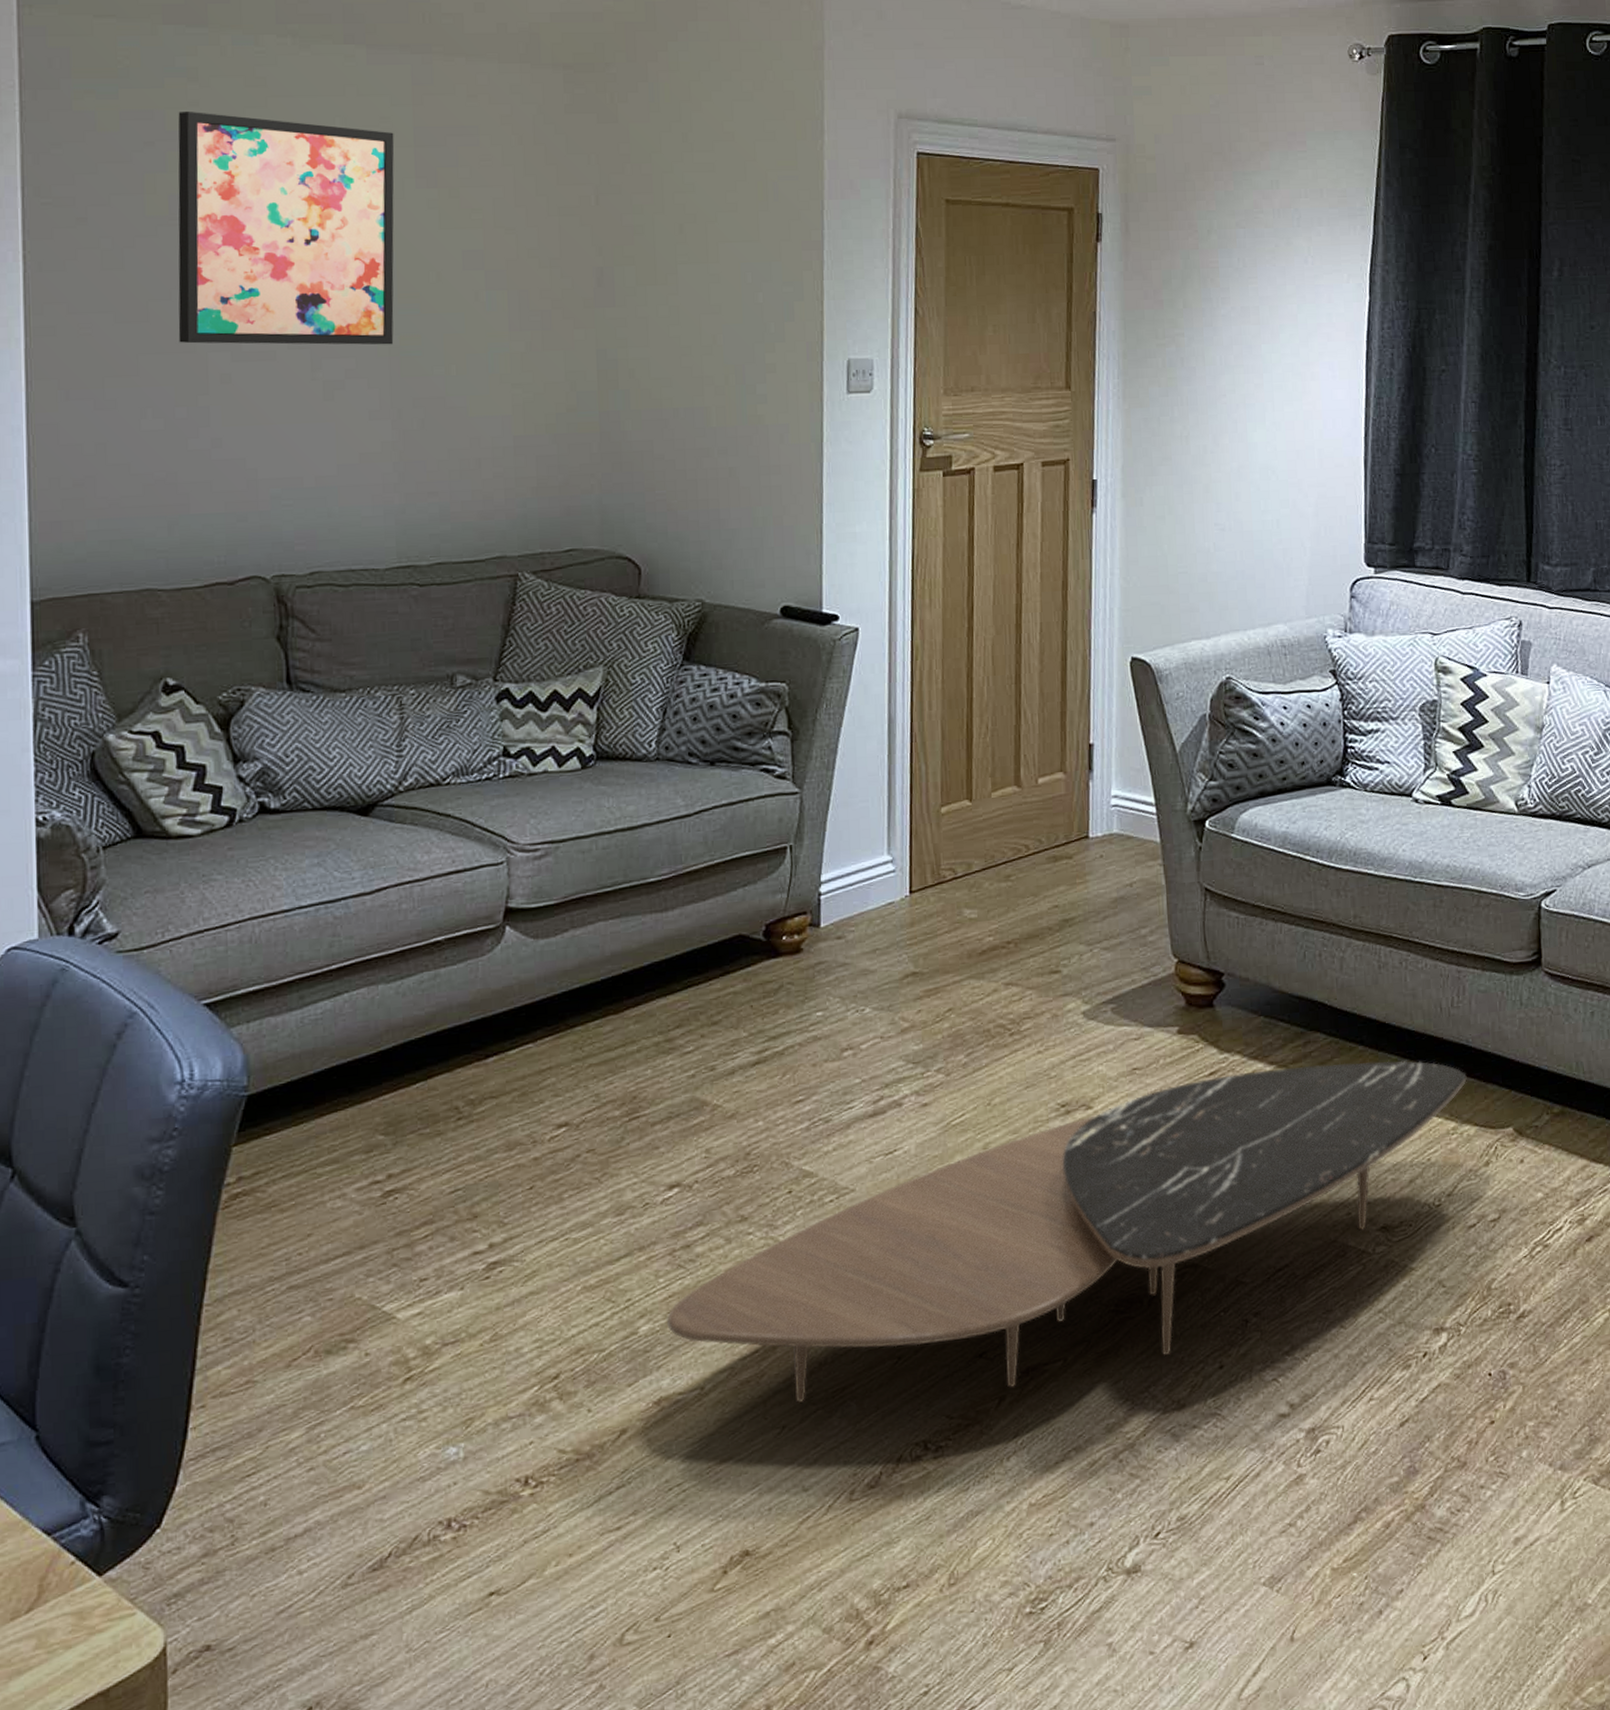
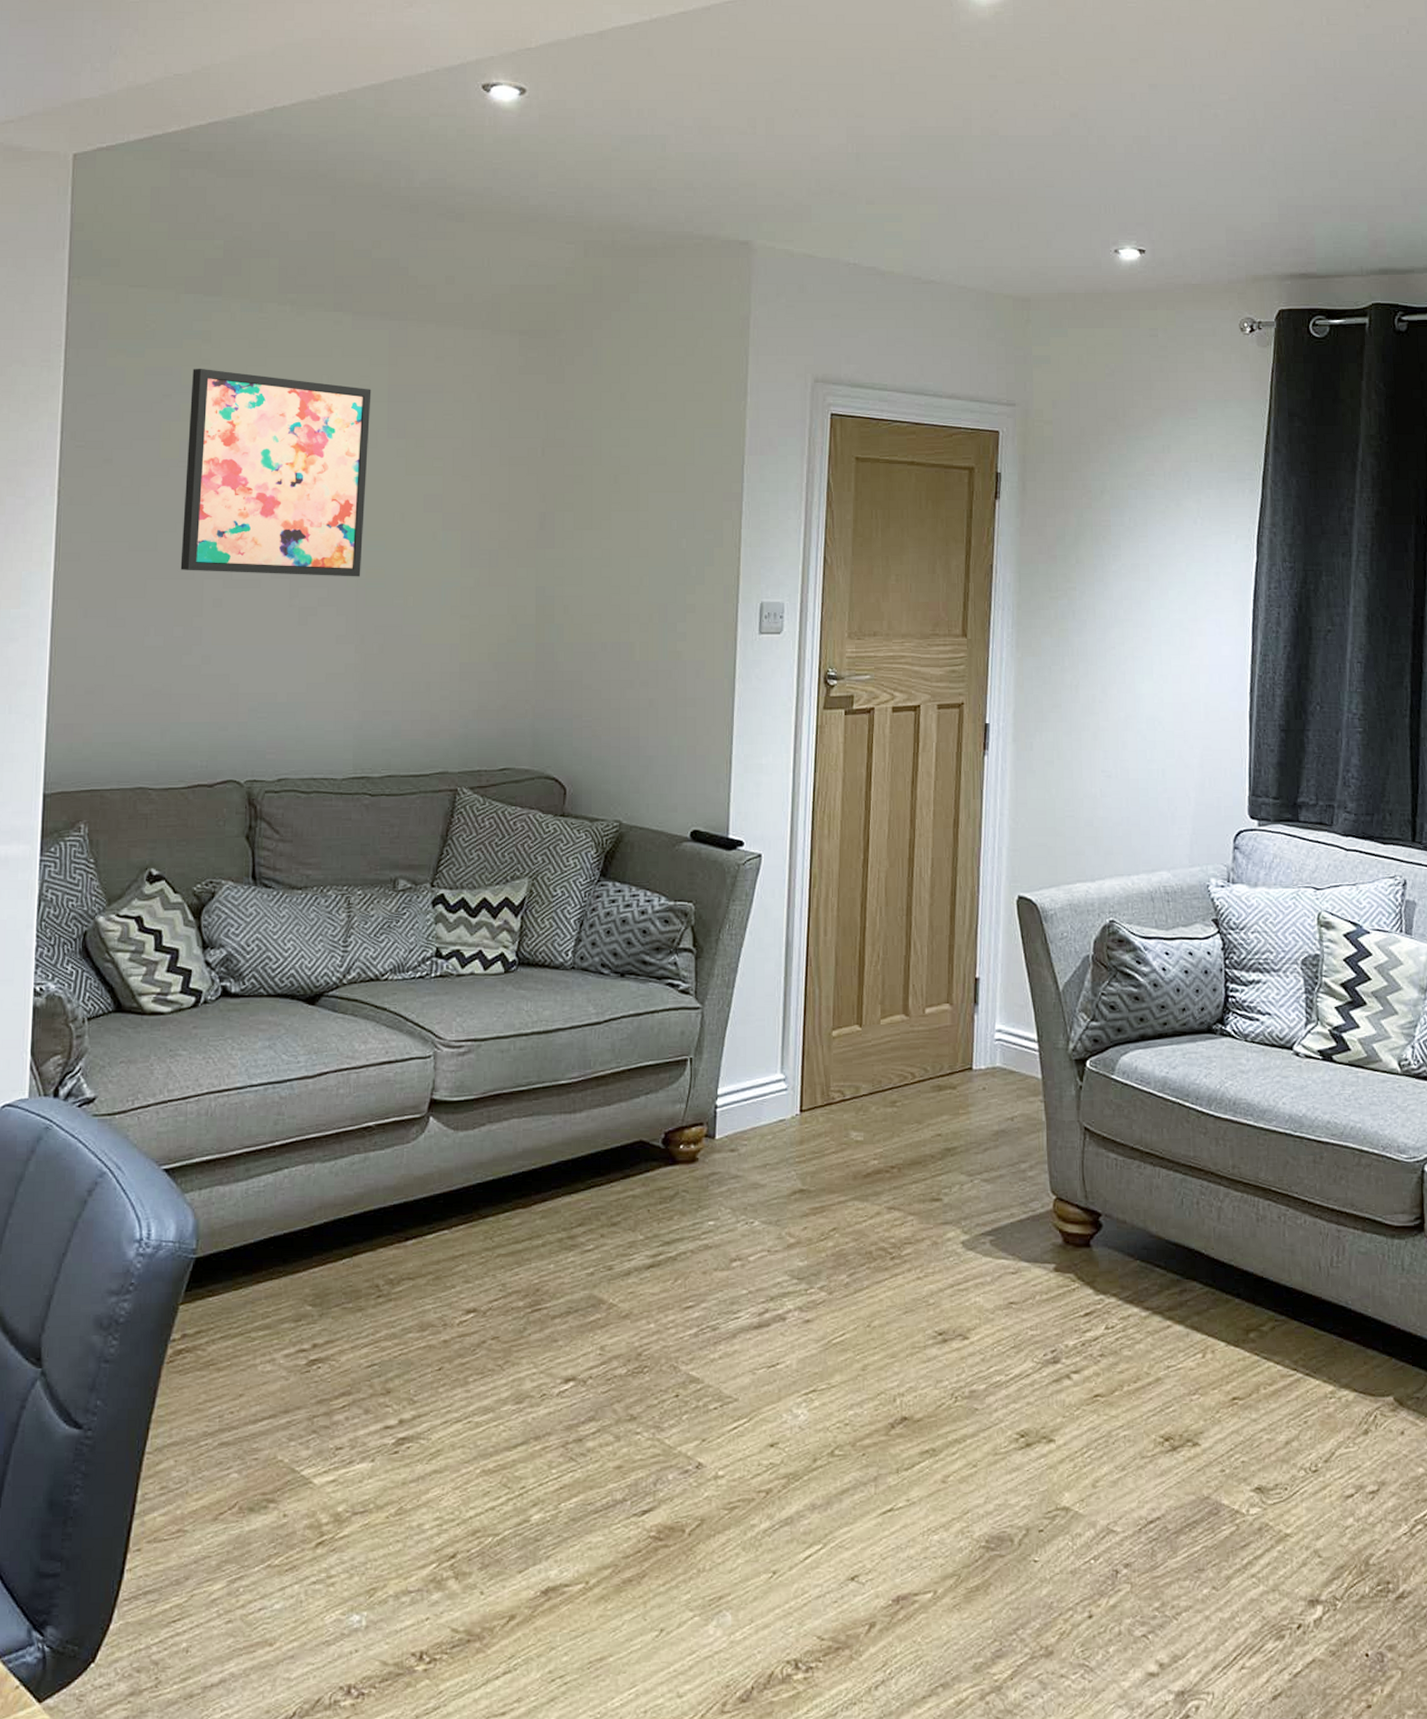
coffee table: present [666,1060,1467,1404] -> none [556,1314,1346,1616]

